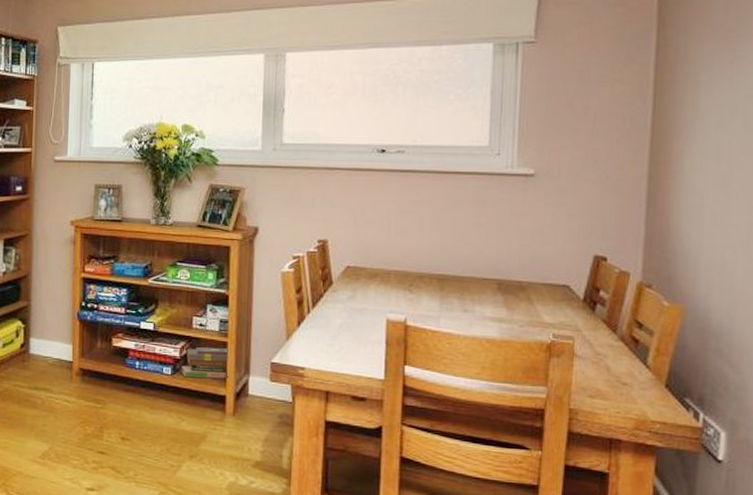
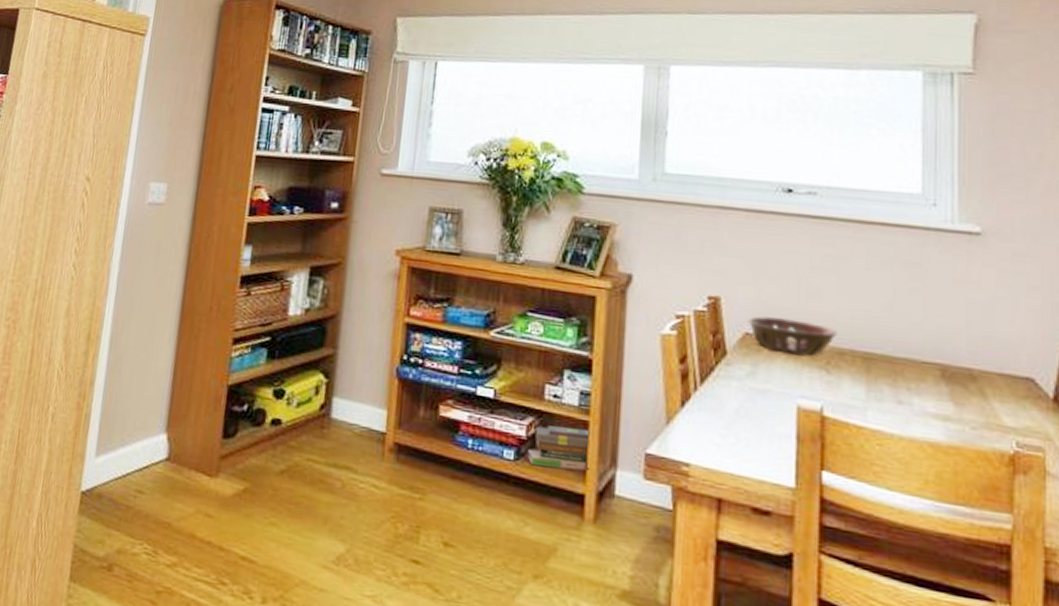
decorative bowl: none [349,253,418,282] -> present [748,316,837,357]

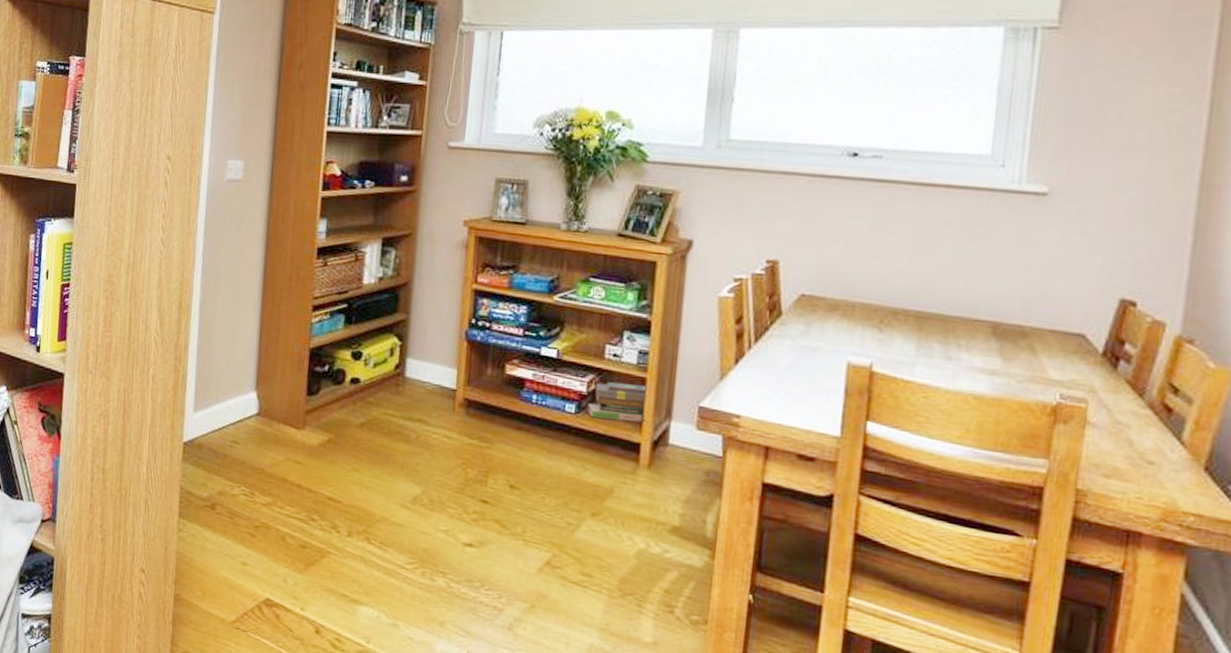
decorative bowl: present [748,316,837,357] -> none [804,278,892,317]

